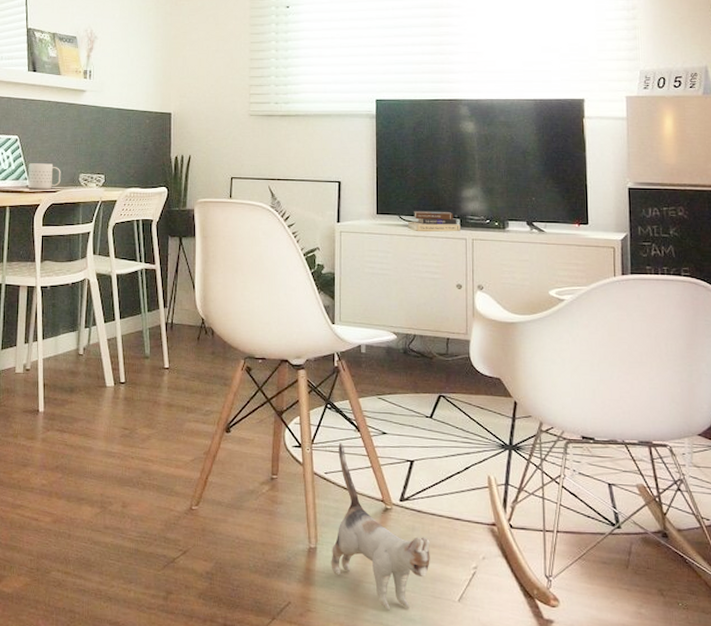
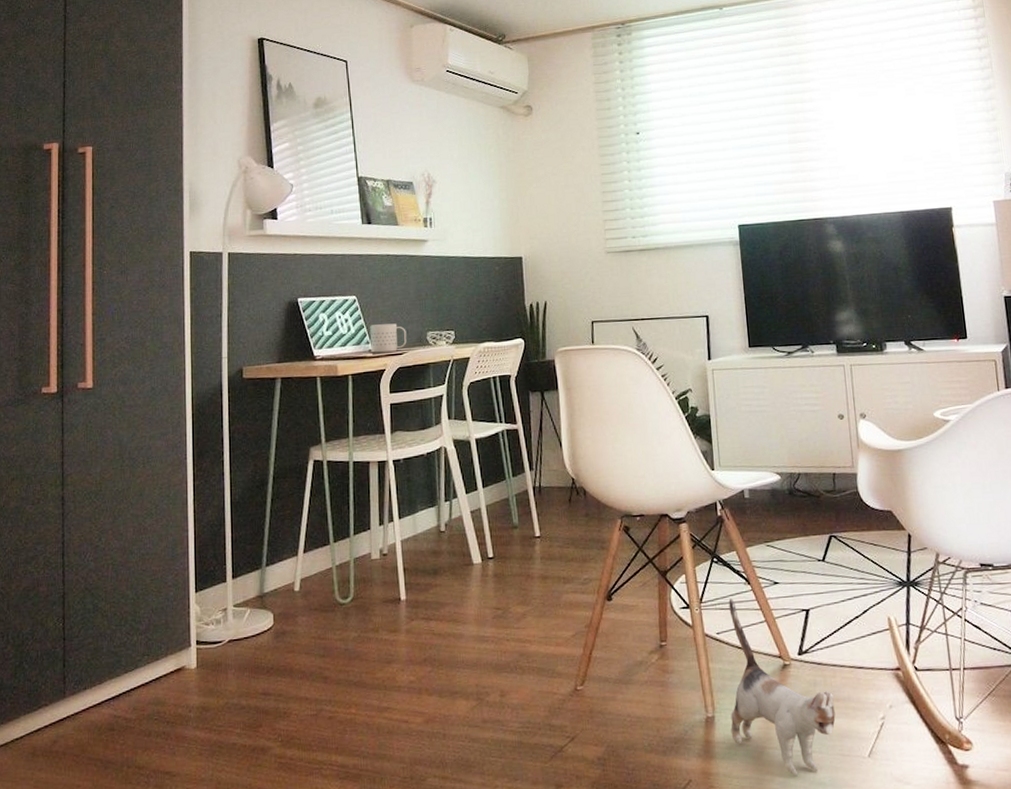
books: present [407,210,461,232] -> none [781,337,838,362]

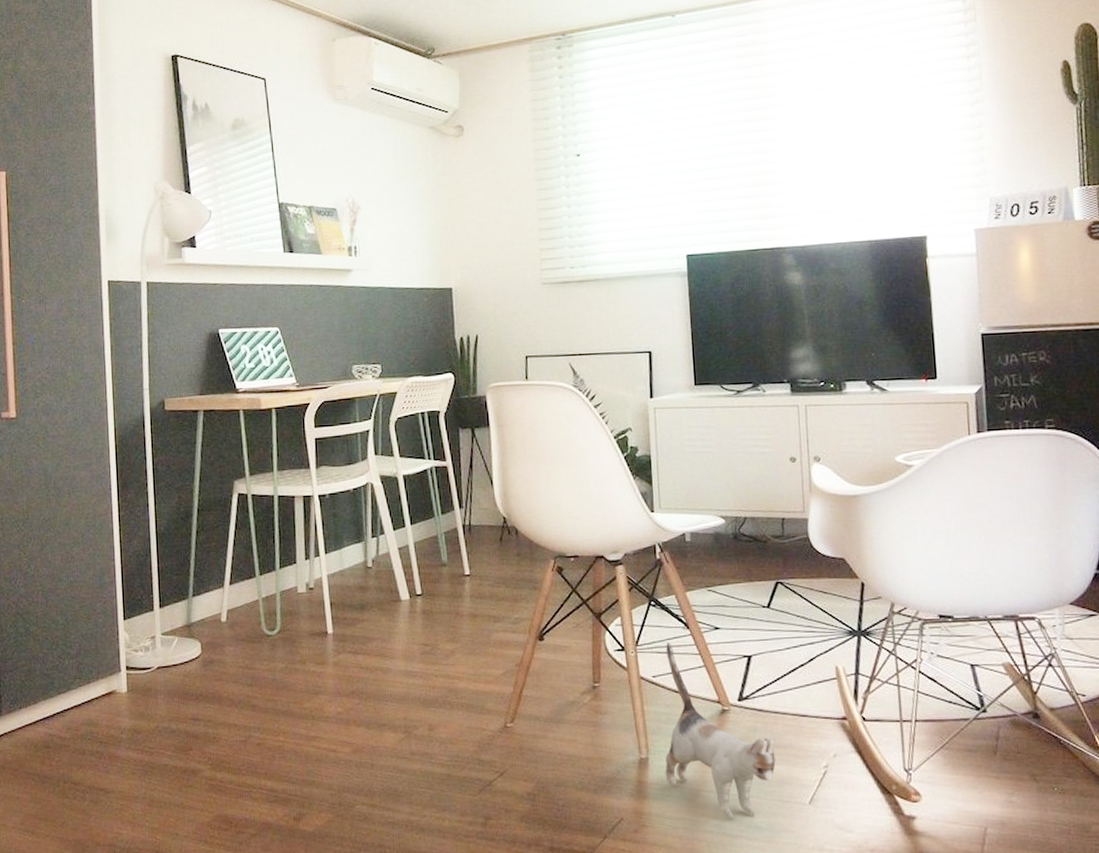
mug: present [370,323,407,353] -> none [293,356,332,386]

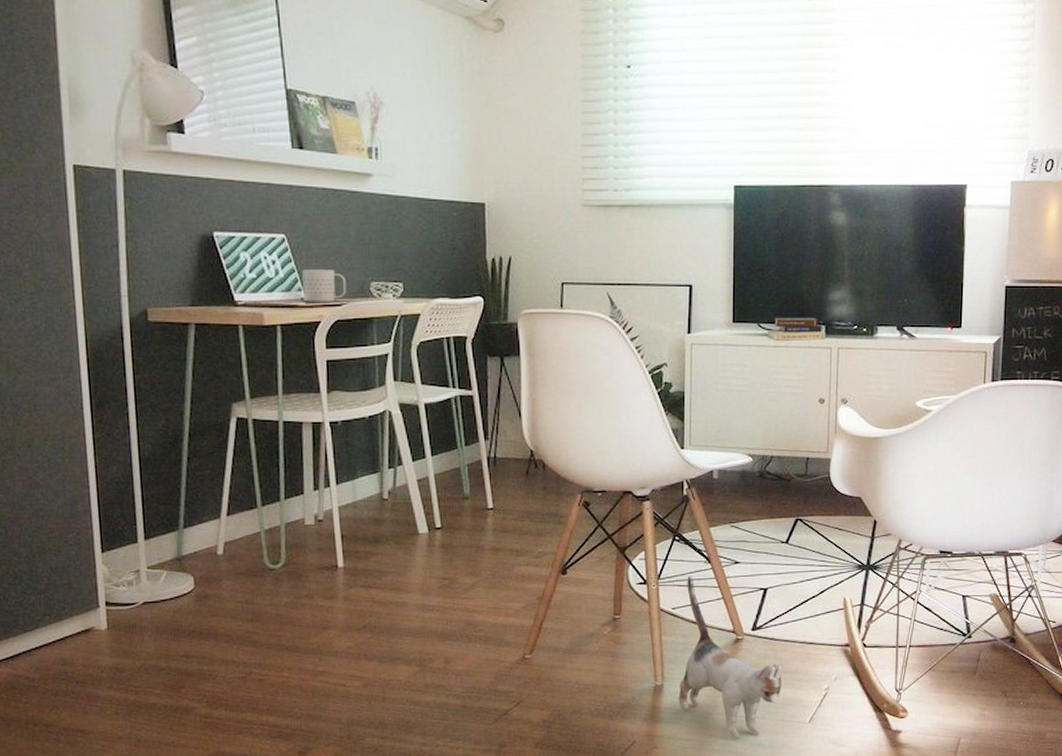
mug: none [293,356,332,386] -> present [302,270,347,302]
books: none [730,376,792,401] -> present [767,317,826,341]

